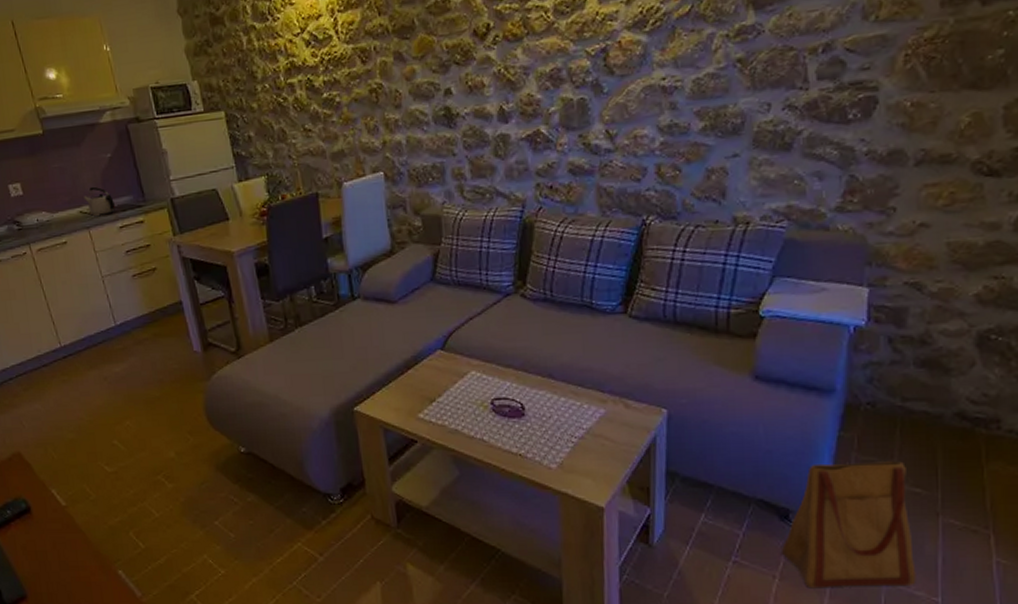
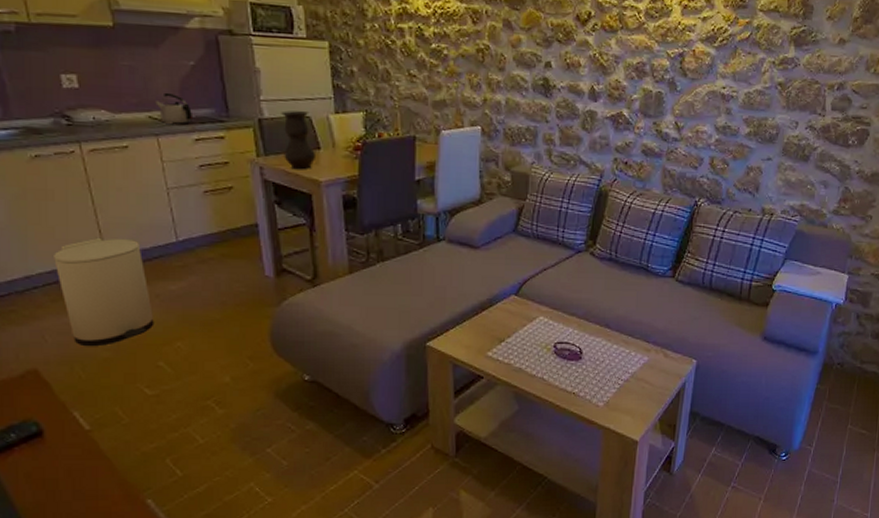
pedal bin: none [21,328,106,429] -> present [54,238,154,346]
vase: none [190,184,227,244] -> present [281,110,317,170]
shopping bag: present [782,461,916,589] -> none [768,409,858,508]

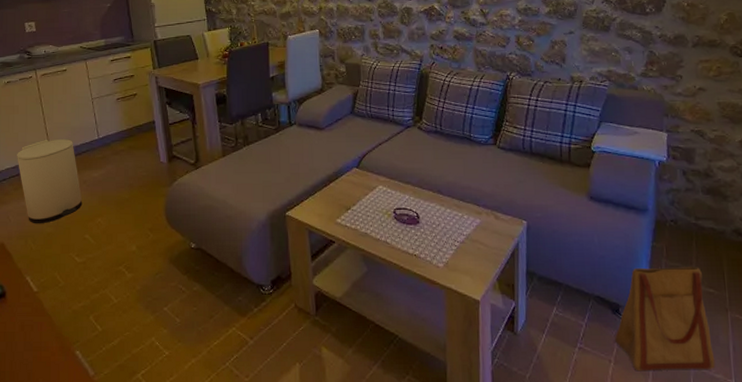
kettle: present [155,92,194,125] -> none [85,28,110,52]
vase: present [281,110,317,170] -> none [170,32,196,77]
shopping bag: none [768,409,858,508] -> present [615,267,716,372]

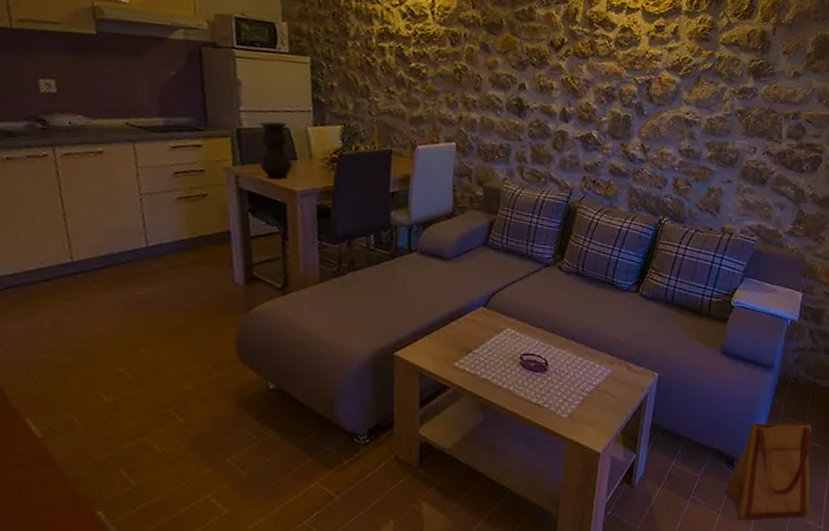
pedal bin: present [17,139,83,223] -> none [17,242,118,351]
vase: none [170,32,196,77] -> present [260,121,293,180]

